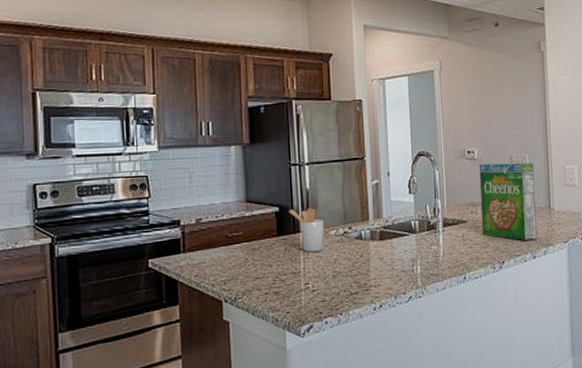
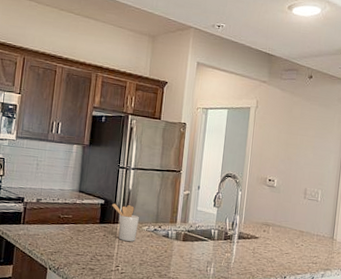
cereal box: present [480,162,537,240] -> none [270,192,324,263]

